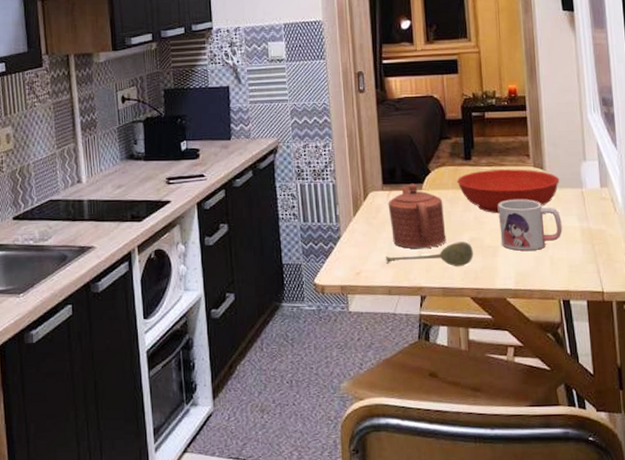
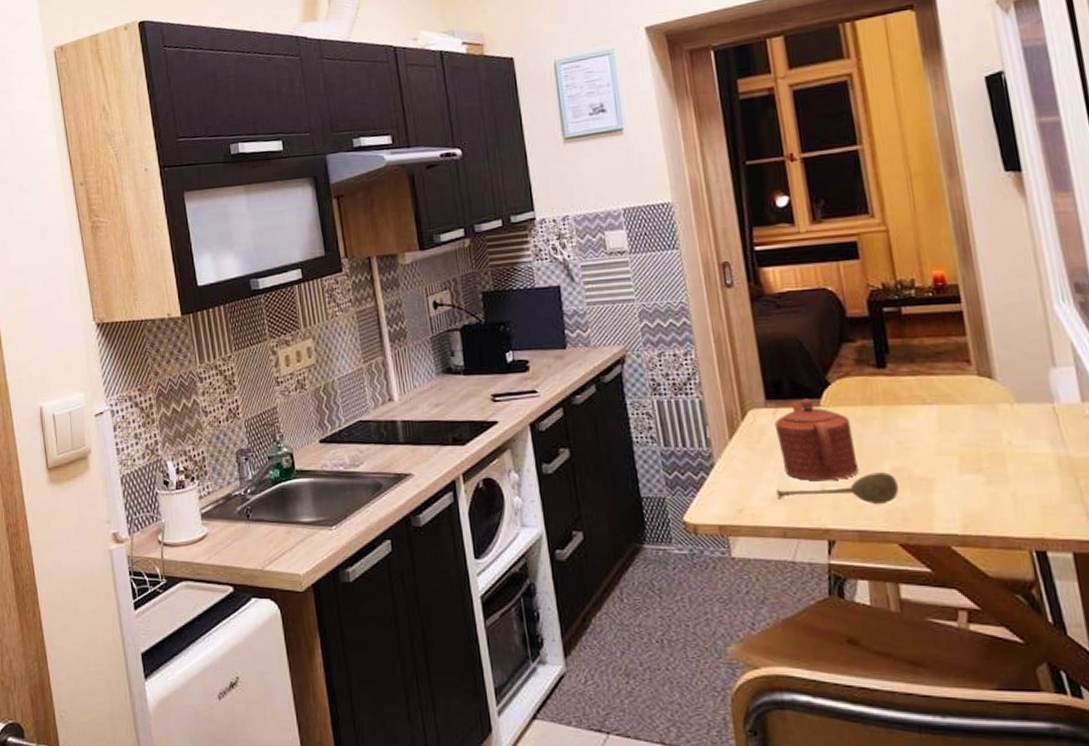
bowl: present [457,169,560,214] -> none [868,378,1019,437]
mug: present [498,199,562,251] -> none [929,417,1028,485]

